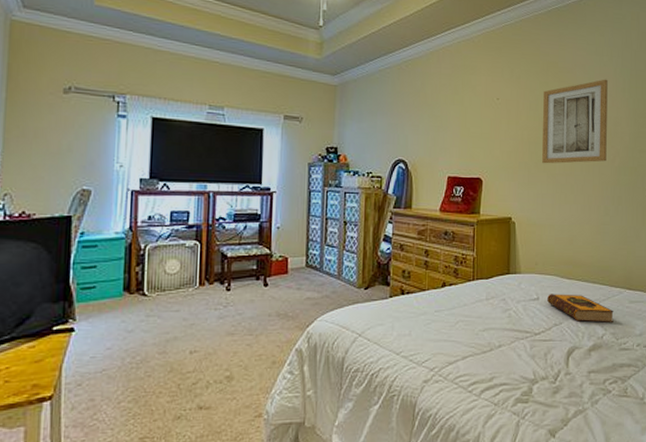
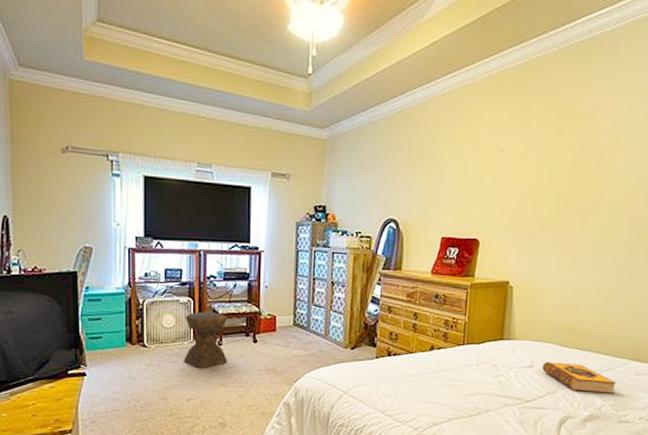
stool: none [188,255,238,316] -> present [184,312,228,368]
wall art: present [542,79,608,164] -> none [548,125,637,224]

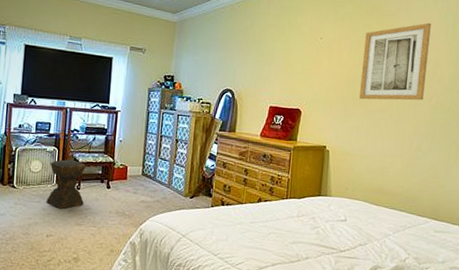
hardback book: present [542,362,616,394] -> none [354,217,418,248]
wall art: none [548,125,637,224] -> present [359,22,431,101]

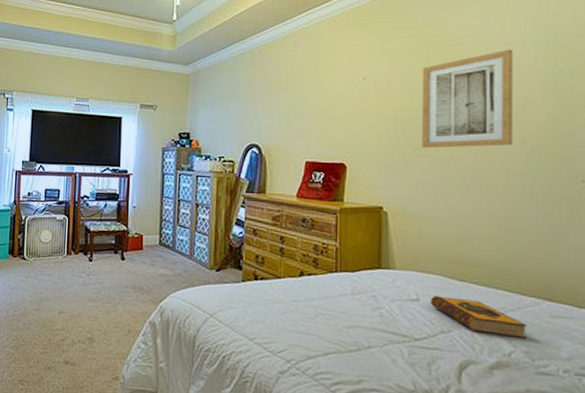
stool: present [46,159,87,209] -> none [57,229,99,283]
hardback book: none [354,217,418,248] -> present [431,295,527,338]

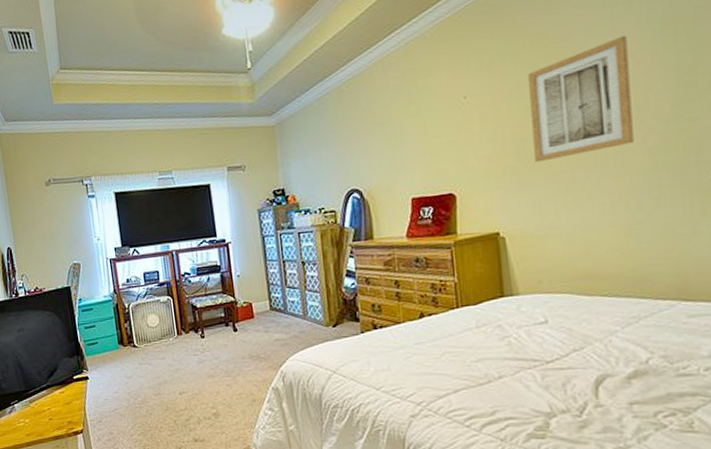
hardback book: present [431,295,527,338] -> none [559,313,664,345]

